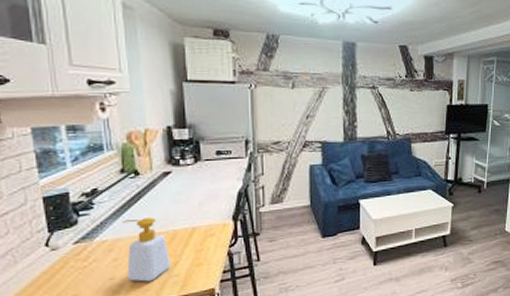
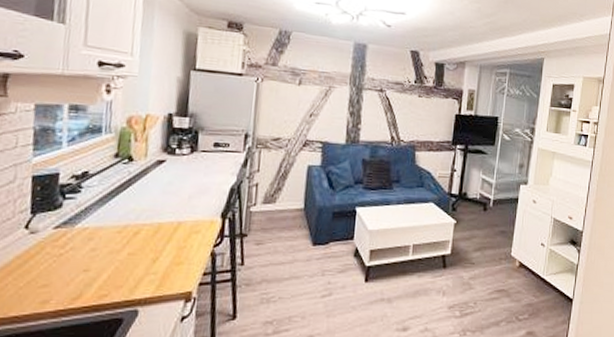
soap bottle: present [122,218,171,282] -> none [102,207,151,277]

